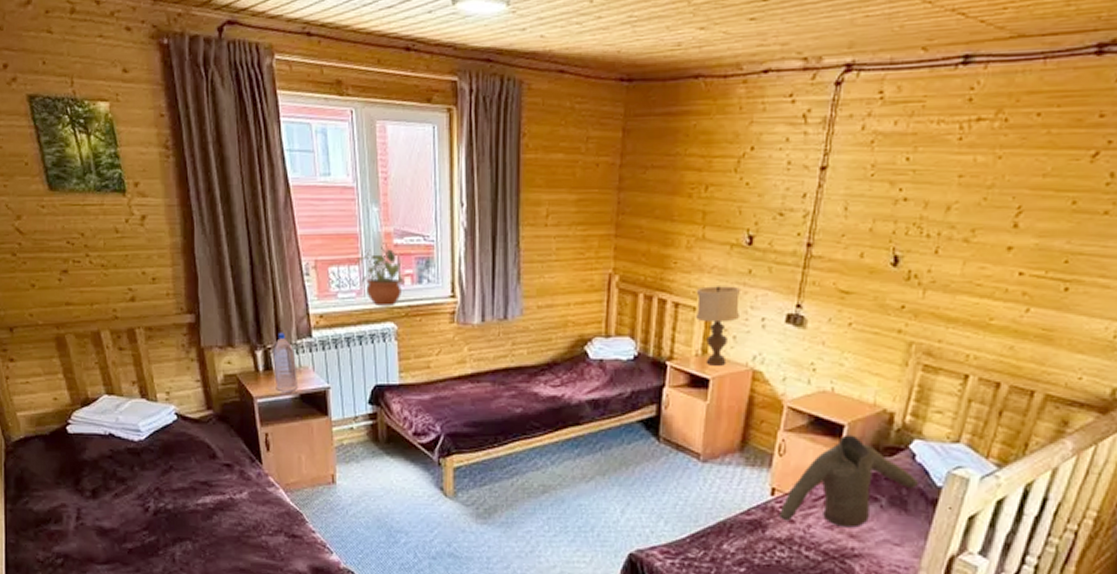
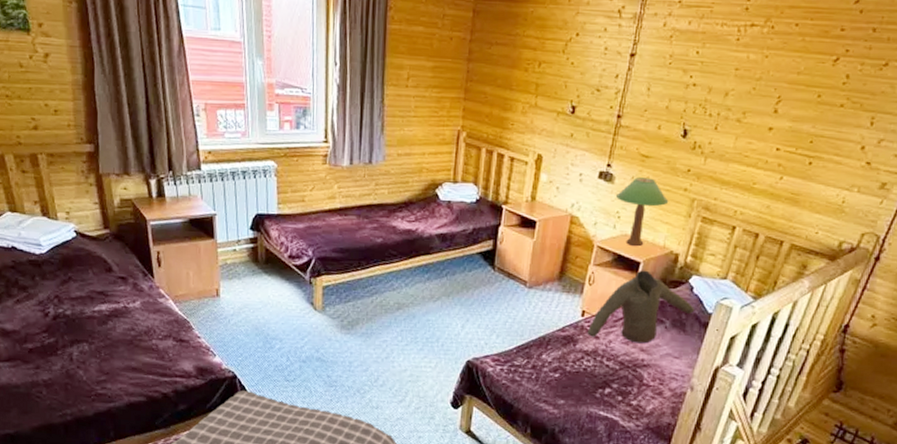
water bottle: present [272,332,297,393] -> none [164,164,187,217]
potted plant: present [354,243,405,307] -> none [240,92,284,148]
table lamp: present [695,286,741,366] -> none [527,145,563,211]
table lamp: none [810,319,879,406] -> present [616,177,669,247]

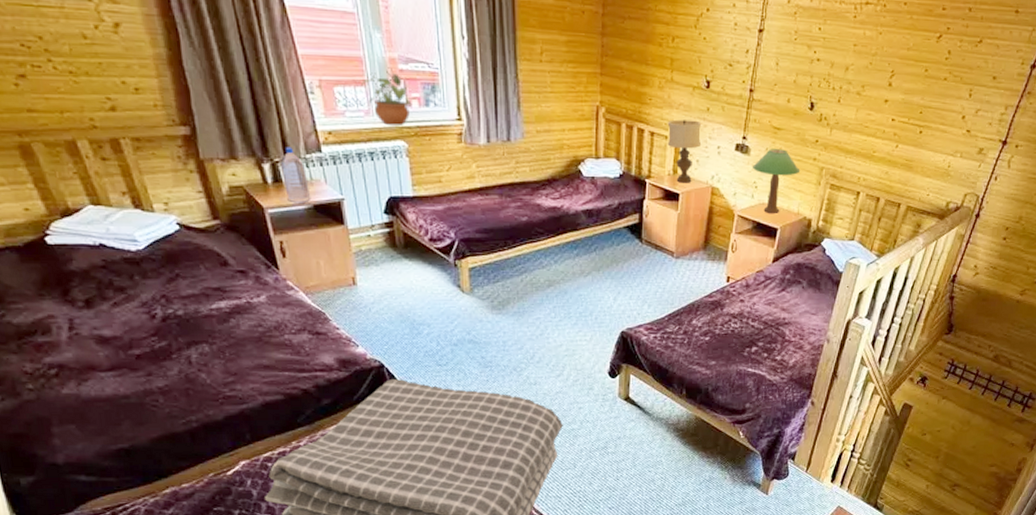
water bottle: none [164,164,187,217] -> present [280,147,310,204]
potted plant: none [240,92,284,148] -> present [360,67,412,127]
table lamp: none [527,145,563,211] -> present [667,119,702,183]
jacket: present [587,270,694,344] -> none [733,235,827,303]

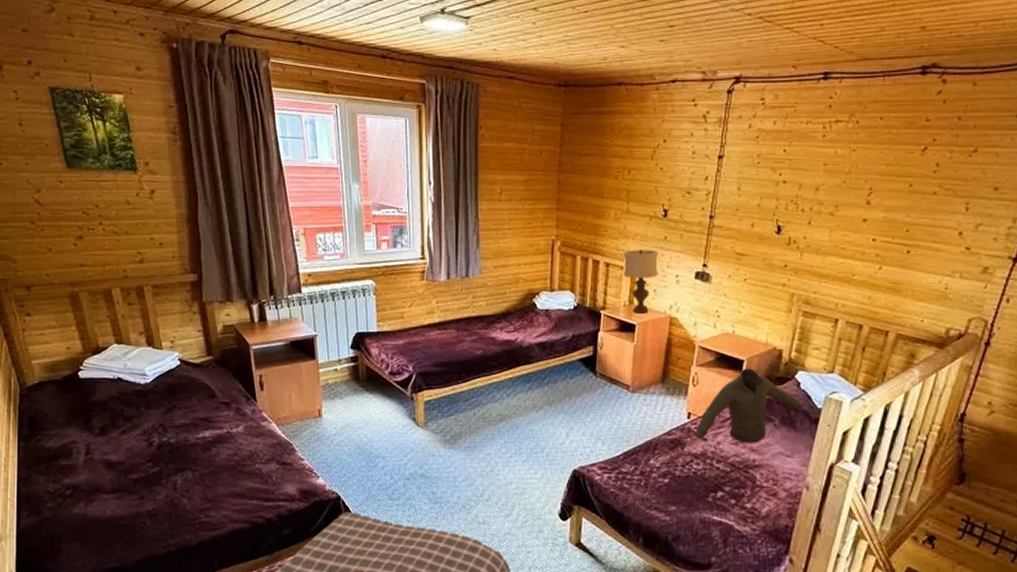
water bottle: present [280,147,310,204] -> none [266,289,288,340]
potted plant: present [360,67,412,127] -> none [338,214,382,267]
jacket: none [733,235,827,303] -> present [695,368,803,443]
table lamp: present [753,149,801,214] -> none [715,276,768,345]

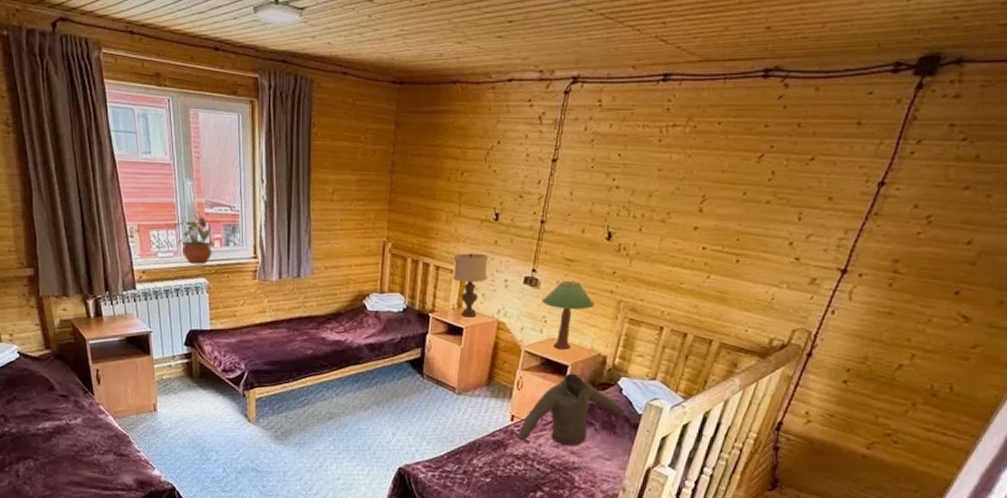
potted plant: none [338,214,382,267] -> present [171,211,215,265]
table lamp: none [715,276,768,345] -> present [542,281,595,351]

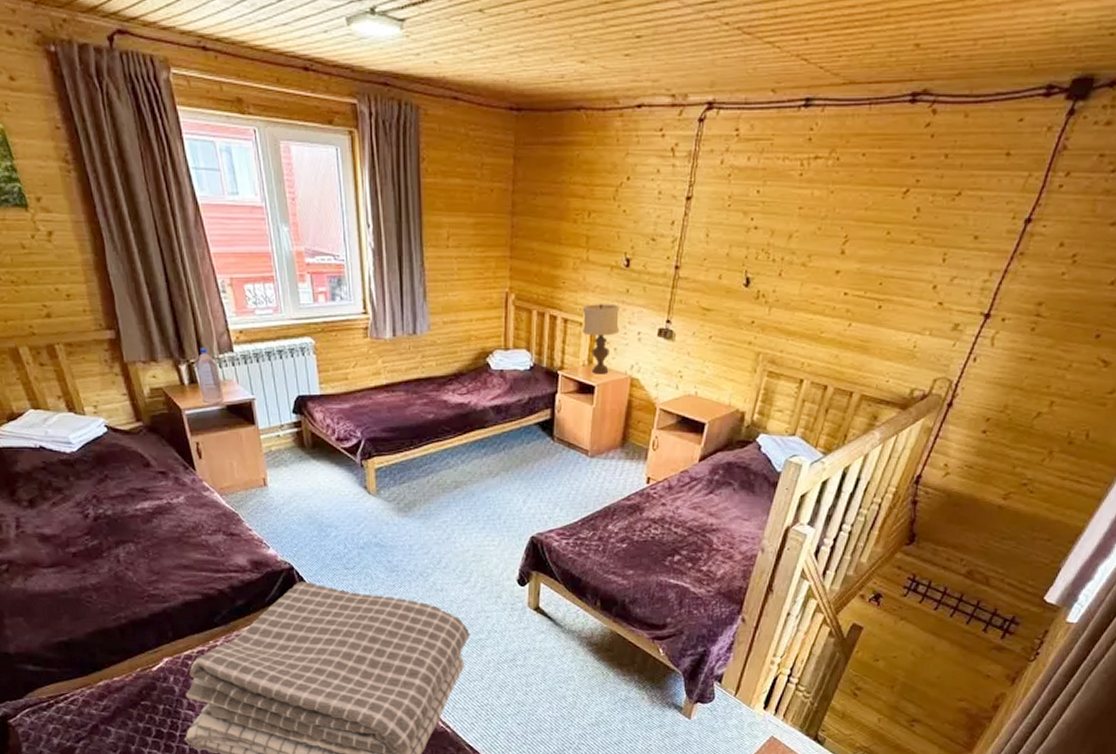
water bottle: none [101,285,123,336] -> present [195,347,223,404]
potted plant: present [171,211,215,265] -> none [269,261,319,323]
jacket: present [517,373,624,446] -> none [654,431,763,508]
table lamp: present [542,281,595,351] -> none [678,333,733,407]

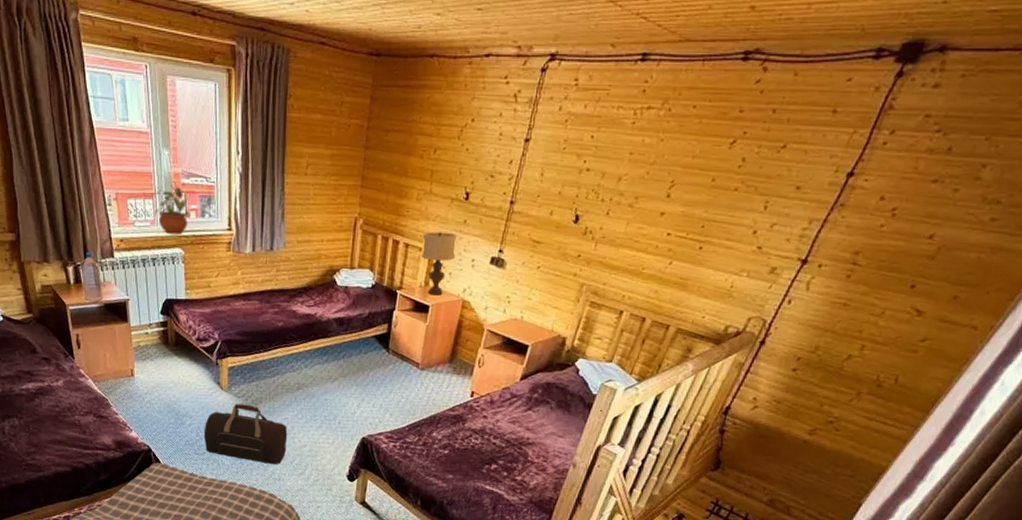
potted plant: none [269,261,319,323] -> present [148,181,190,236]
duffel bag: none [352,509,448,573] -> present [203,403,288,464]

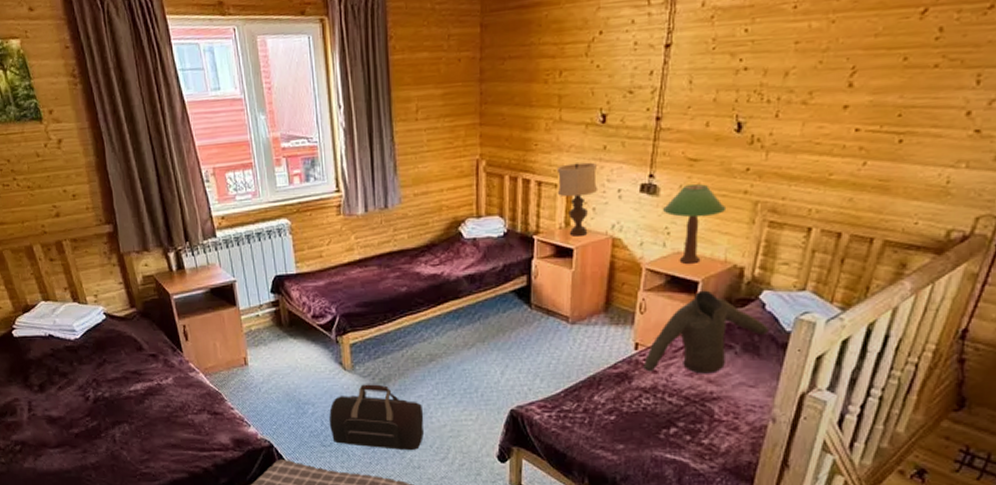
water bottle: present [81,252,102,302] -> none [182,234,207,288]
potted plant: present [148,181,190,236] -> none [248,147,294,206]
jacket: none [476,353,579,423] -> present [643,290,768,374]
table lamp: none [507,263,559,331] -> present [663,184,727,265]

